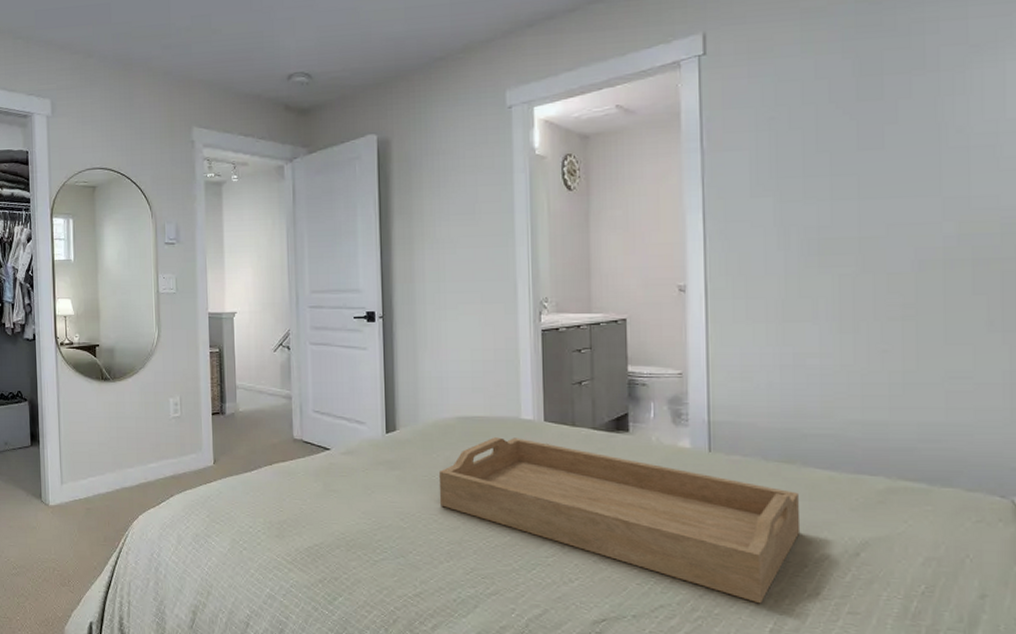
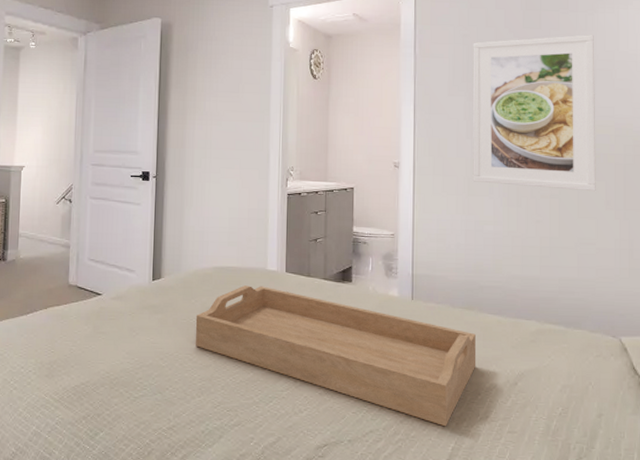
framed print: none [783,100,972,310] -> present [472,35,596,192]

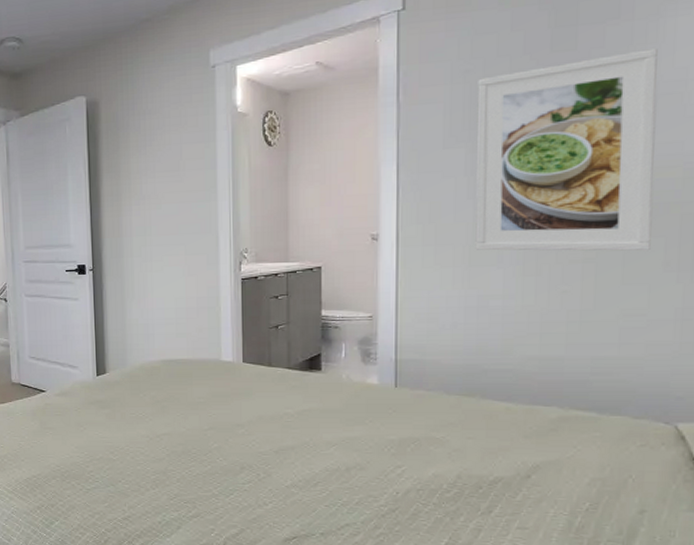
serving tray: present [195,285,477,427] -> none [145,378,478,522]

